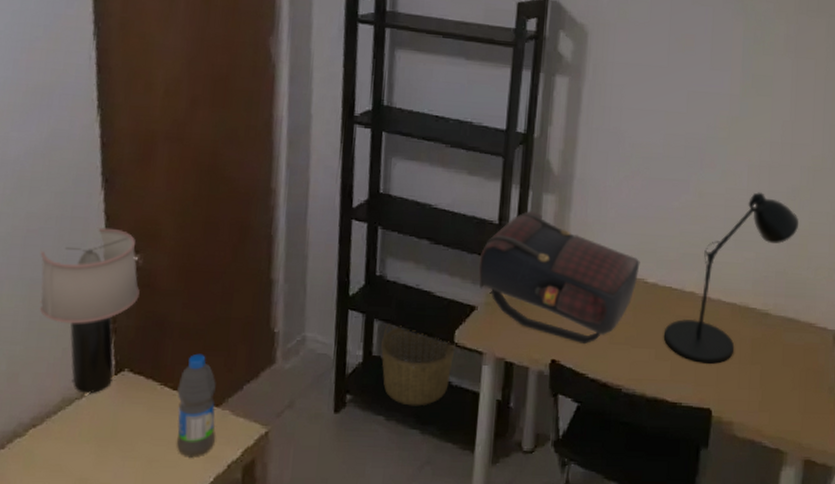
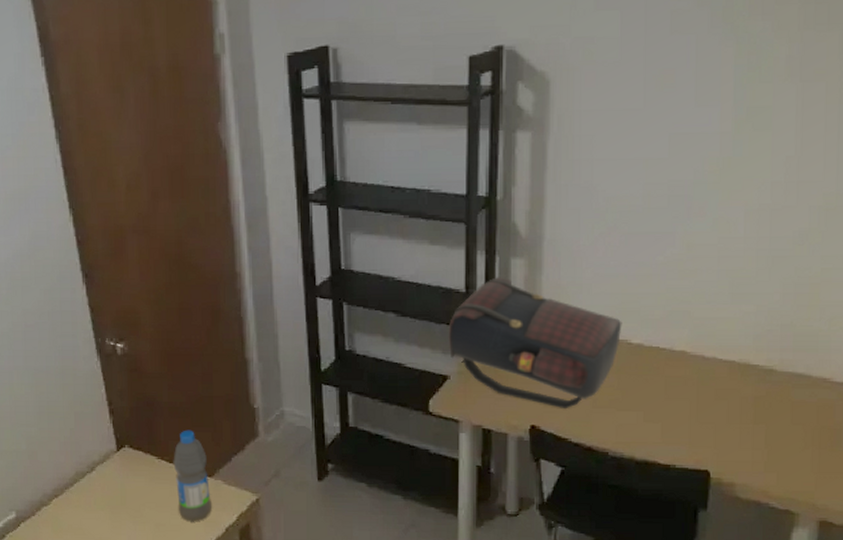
table lamp: present [39,227,140,394] -> none [39,319,129,468]
basket: present [380,323,456,406] -> none [356,396,431,473]
desk lamp: present [663,192,799,364] -> none [652,239,809,424]

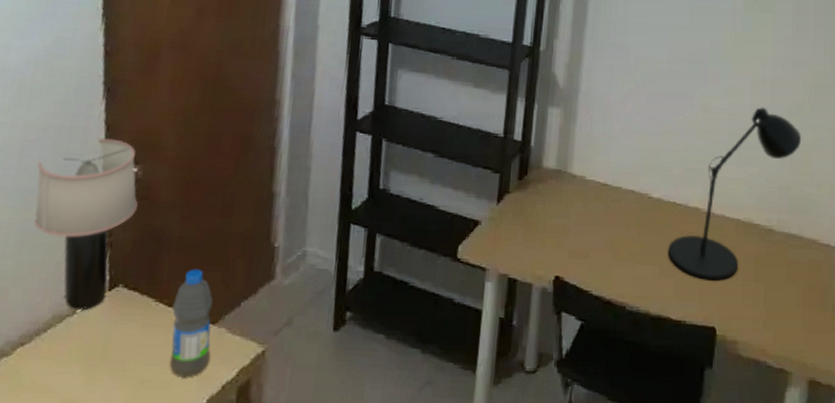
table lamp: none [39,319,129,468] -> present [33,138,138,311]
satchel: present [448,277,622,408] -> none [482,124,645,260]
desk lamp: none [652,239,809,424] -> present [667,107,802,281]

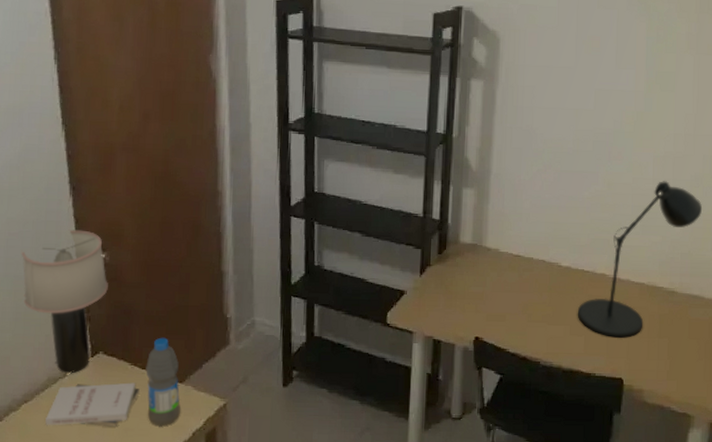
books: none [43,323,163,378] -> present [45,382,140,427]

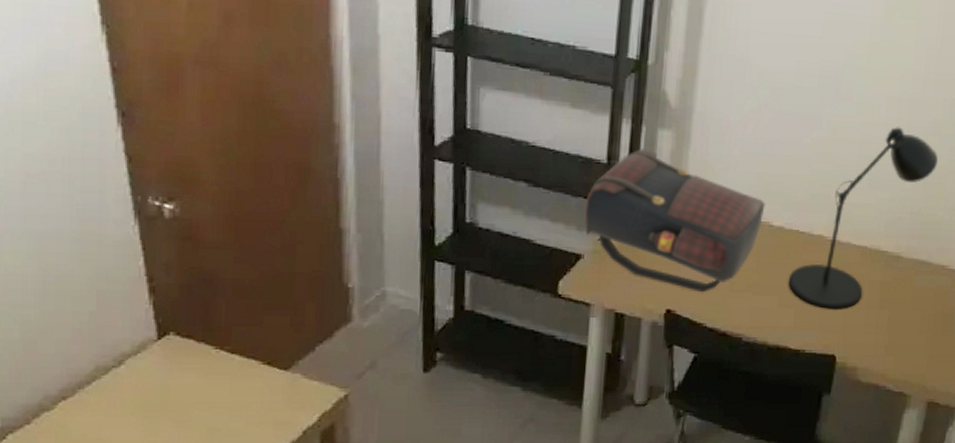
table lamp: present [21,229,108,374] -> none [46,170,179,361]
books: present [45,382,140,427] -> none [95,371,229,429]
water bottle: present [145,337,182,427] -> none [236,313,287,425]
satchel: none [406,204,554,322] -> present [584,149,766,292]

